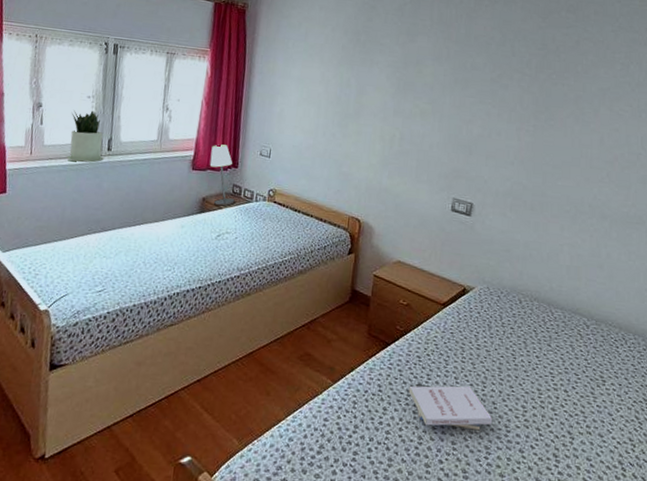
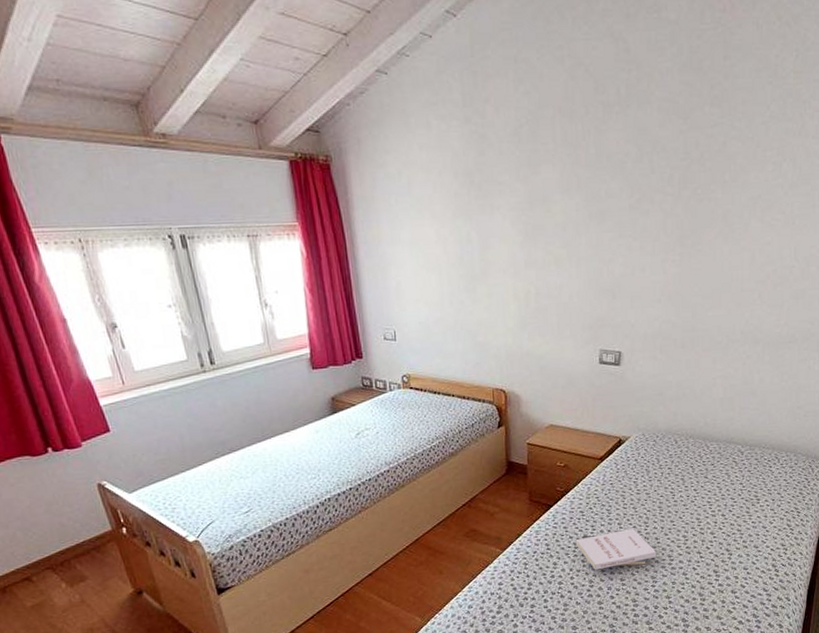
planter: present [67,110,104,163] -> none [154,321,209,384]
table lamp: present [209,144,235,207] -> none [328,333,368,404]

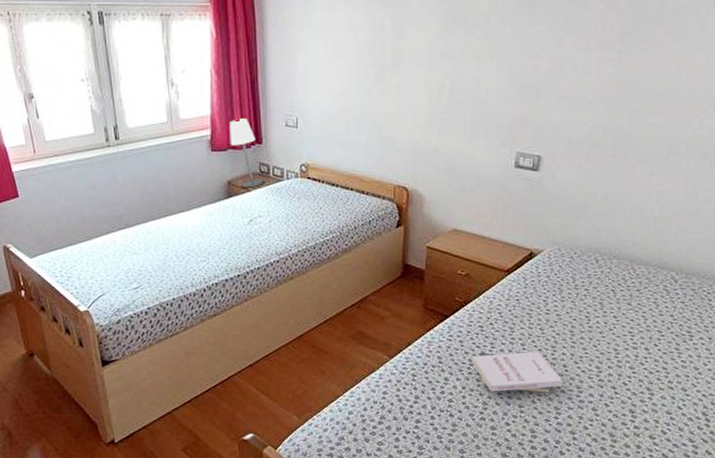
table lamp: none [328,333,368,404] -> present [230,117,264,190]

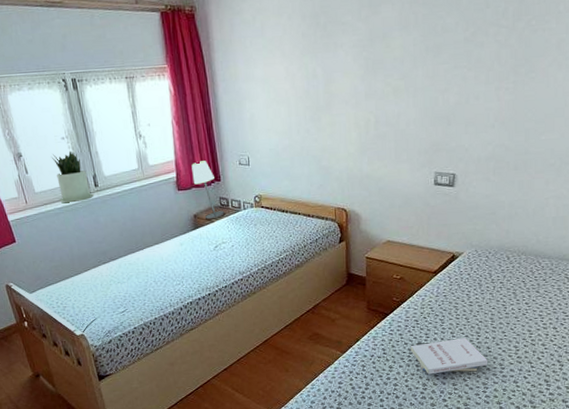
planter: none [67,95,113,156] -> present [51,151,94,203]

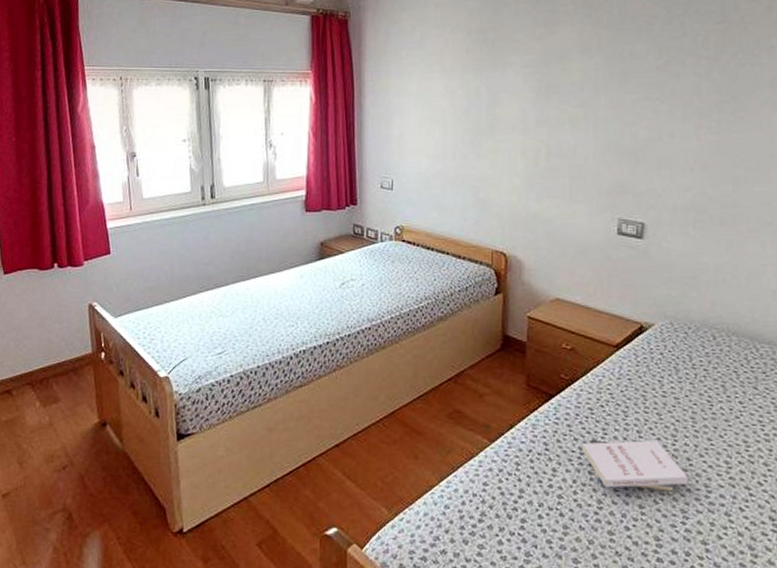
planter: present [51,151,94,203] -> none [167,155,208,214]
table lamp: present [191,159,225,221] -> none [324,178,357,251]

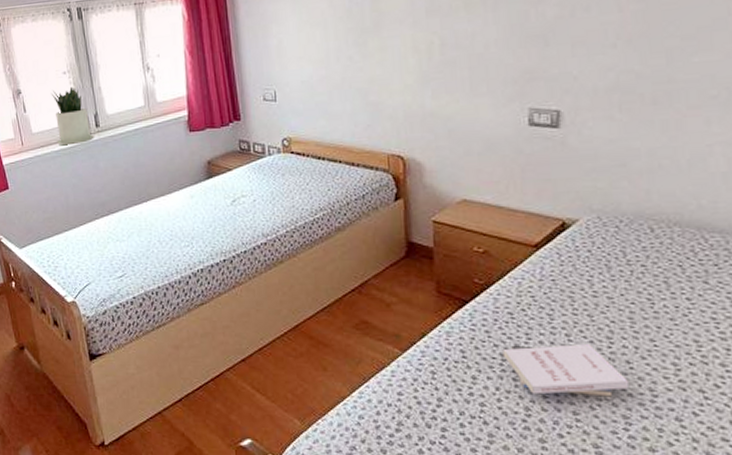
planter: none [167,155,208,214] -> present [51,86,94,146]

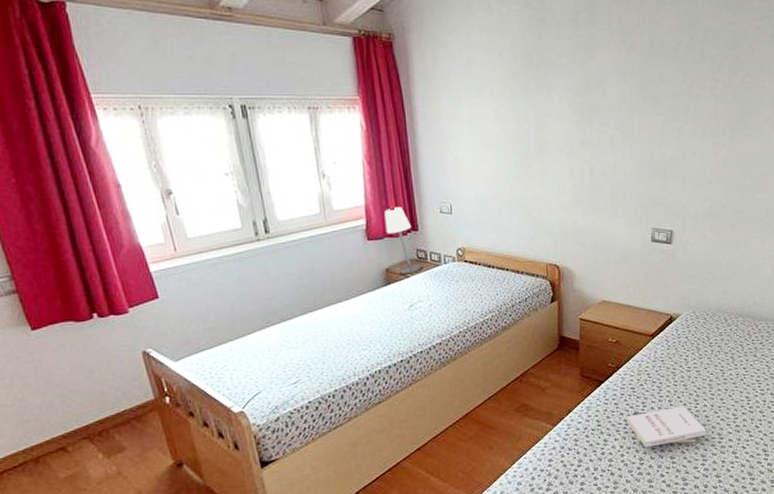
planter: present [51,86,94,146] -> none [210,189,263,252]
table lamp: none [206,95,245,169] -> present [384,206,422,276]

